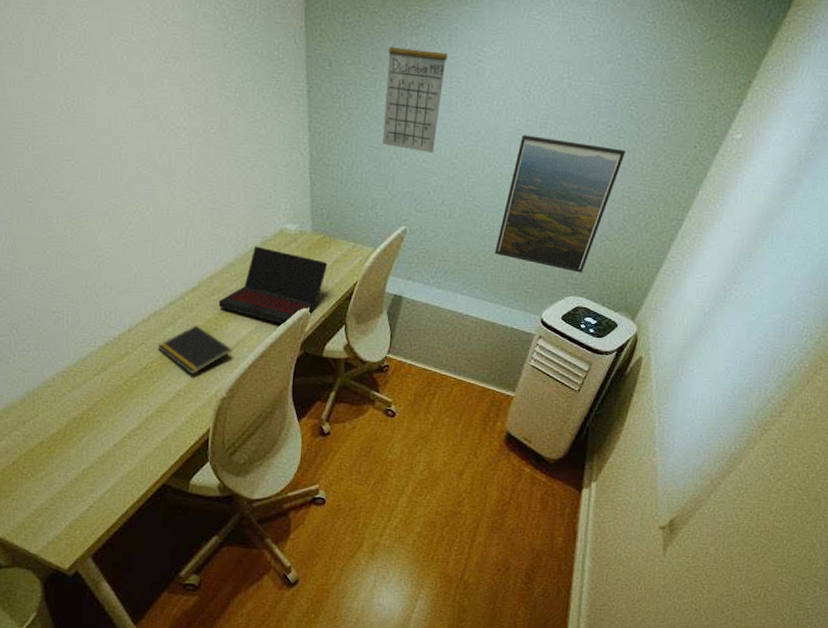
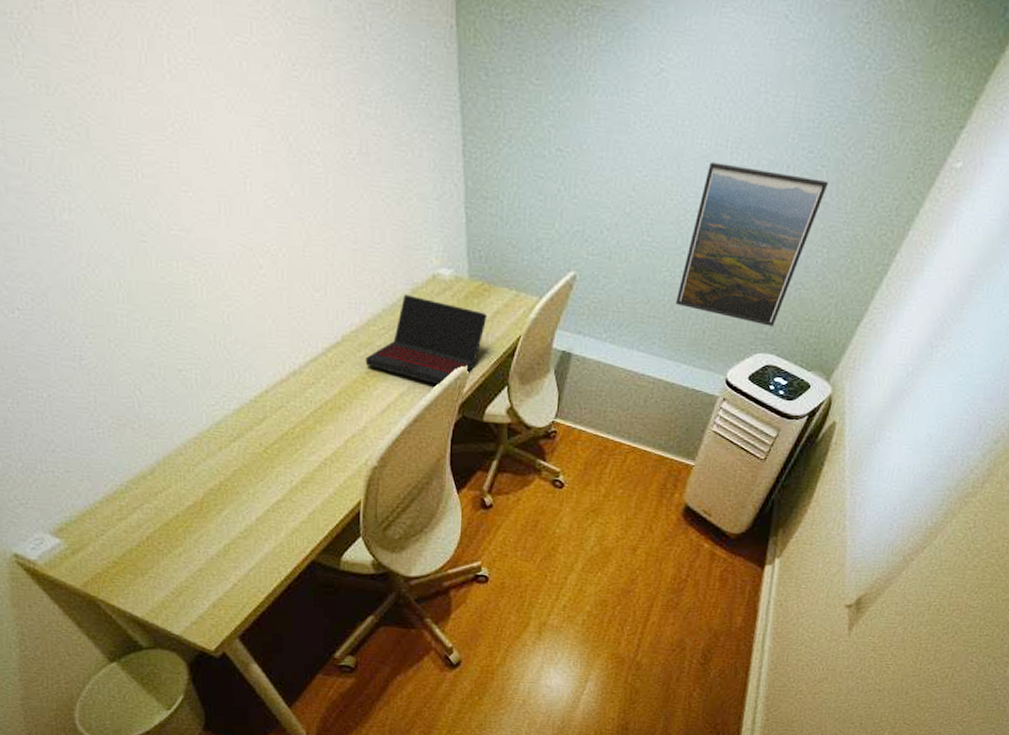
notepad: present [157,325,232,375] -> none [298,385,382,442]
calendar: present [383,25,448,154] -> none [549,24,625,185]

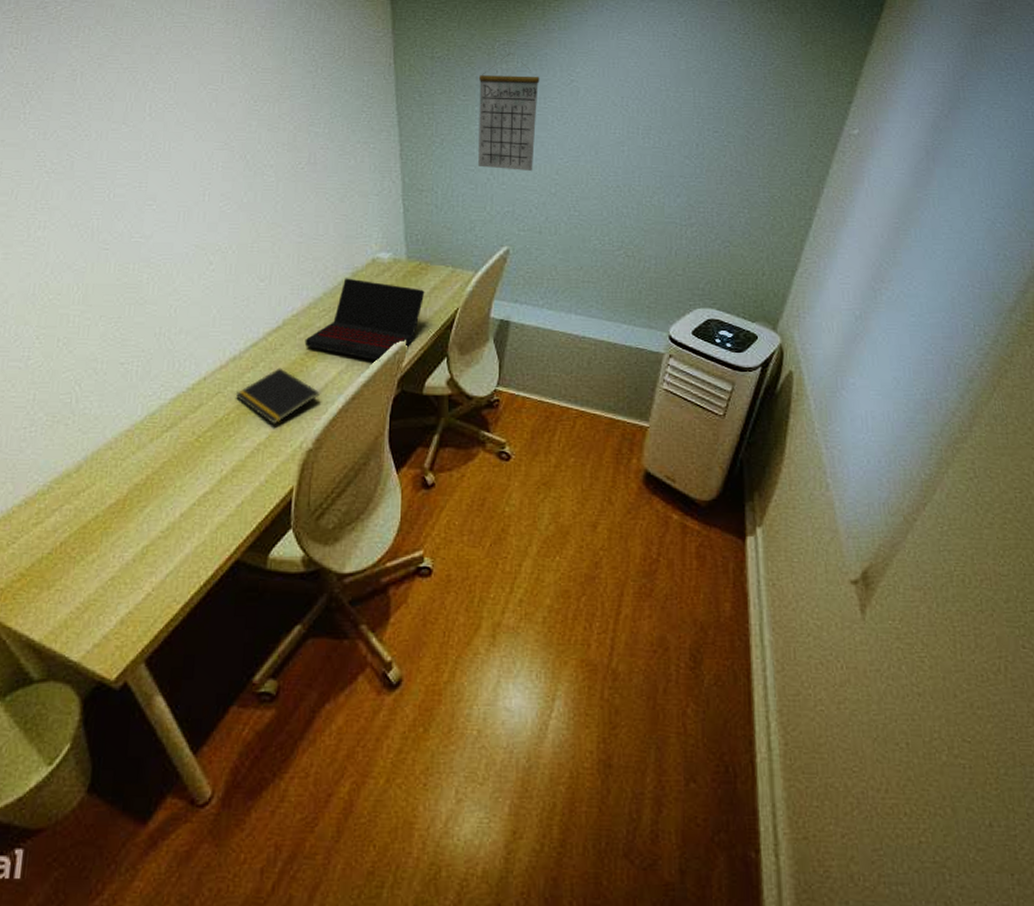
notepad: none [298,385,382,442] -> present [235,367,320,425]
calendar: none [549,24,625,185] -> present [478,53,540,172]
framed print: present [676,162,828,327] -> none [608,147,737,282]

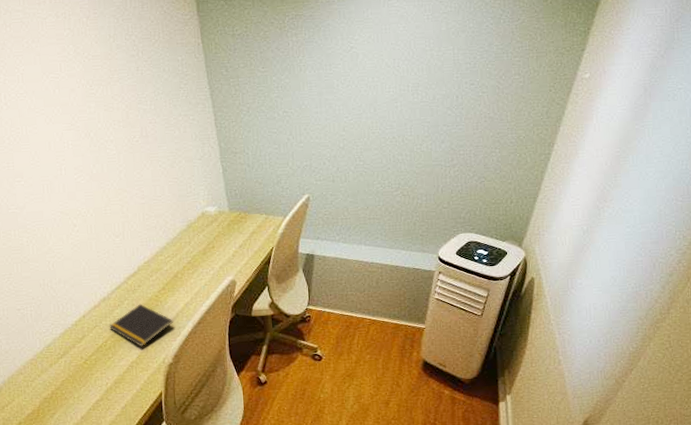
laptop: present [304,278,425,362] -> none [156,229,246,294]
calendar: present [478,53,540,172] -> none [273,26,325,130]

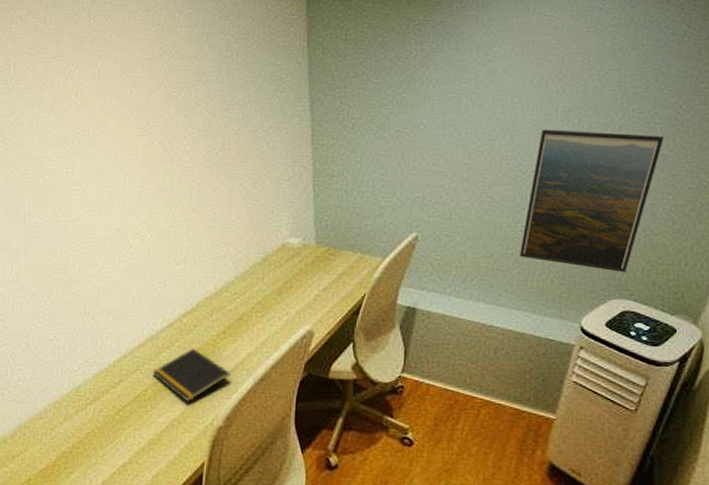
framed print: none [389,102,490,212] -> present [520,129,664,272]

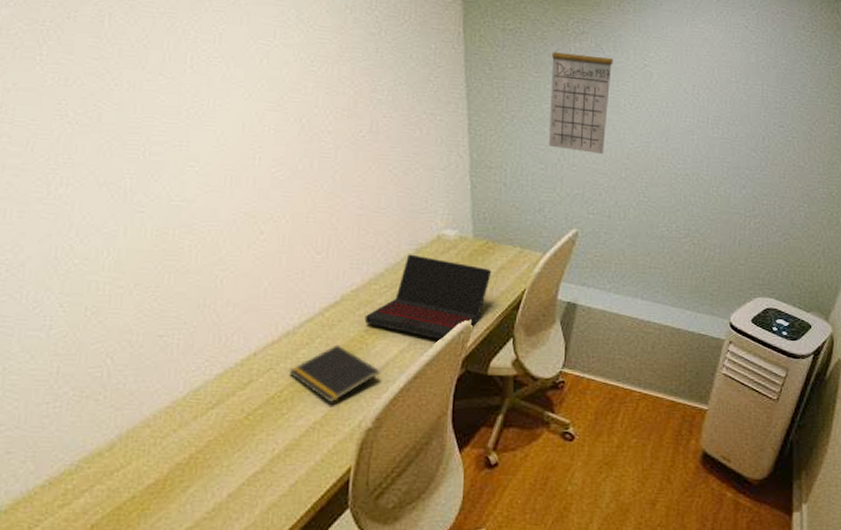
laptop: none [217,262,333,345] -> present [364,254,492,341]
calendar: none [389,33,455,156] -> present [549,32,613,155]
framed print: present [520,129,664,272] -> none [675,135,800,273]

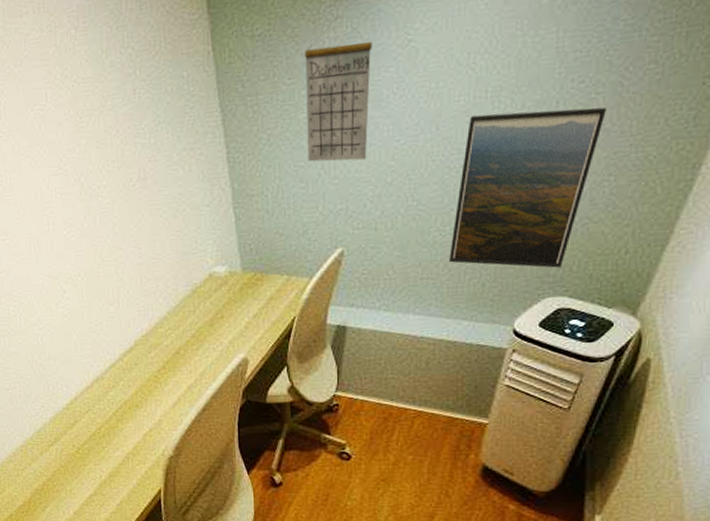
notepad: present [288,344,380,403] -> none [102,385,174,436]
laptop: present [364,254,492,341] -> none [156,295,262,374]
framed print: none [675,135,800,273] -> present [449,107,606,268]

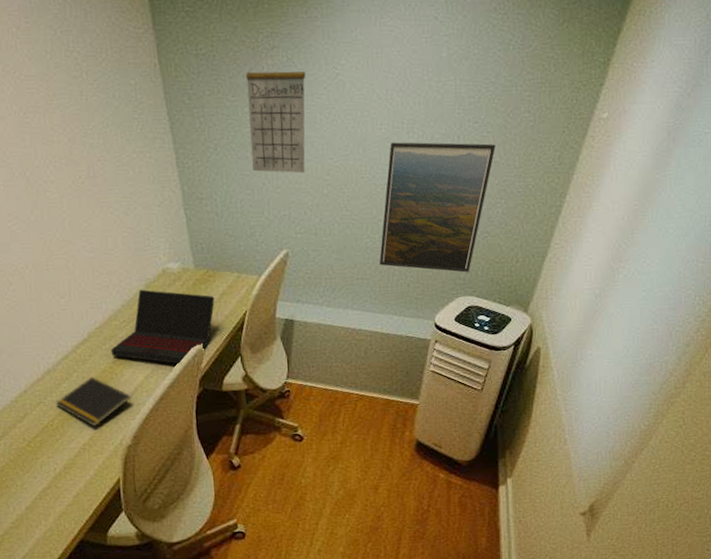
notepad: none [102,385,174,436] -> present [55,376,131,427]
laptop: none [156,295,262,374] -> present [110,289,215,365]

